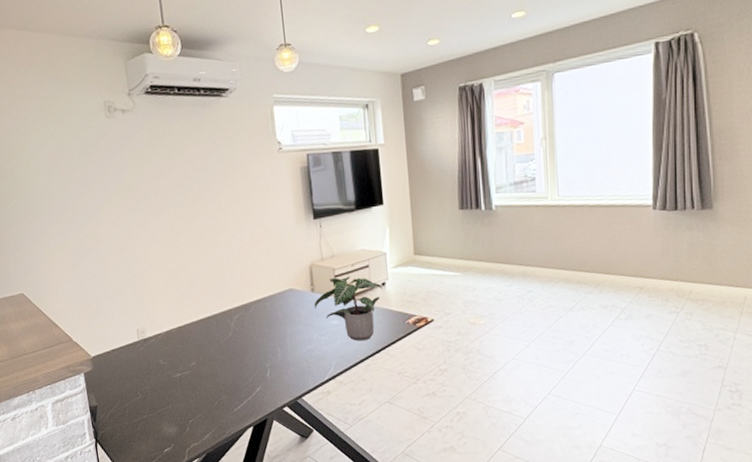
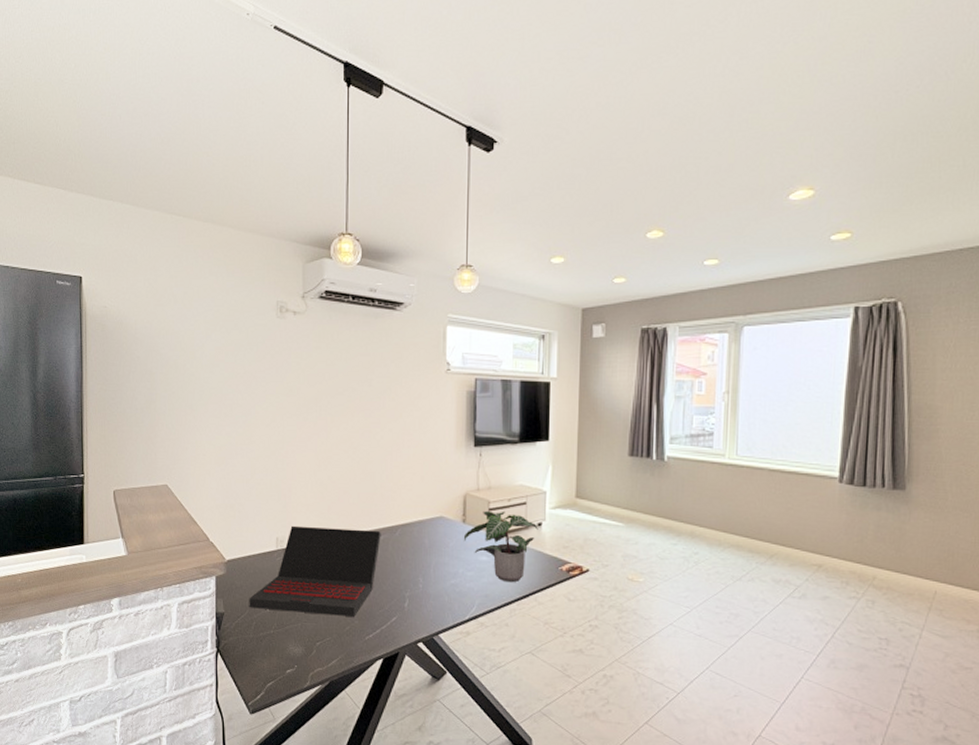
laptop: none [119,310,237,398] -> present [249,525,381,617]

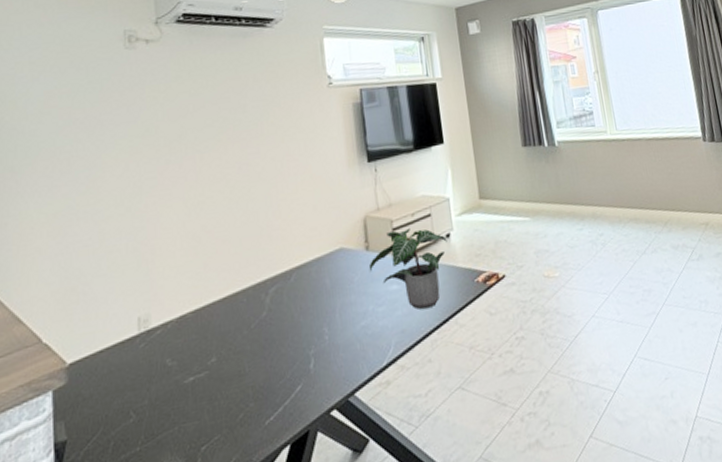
laptop: present [249,525,381,617] -> none [103,281,273,424]

